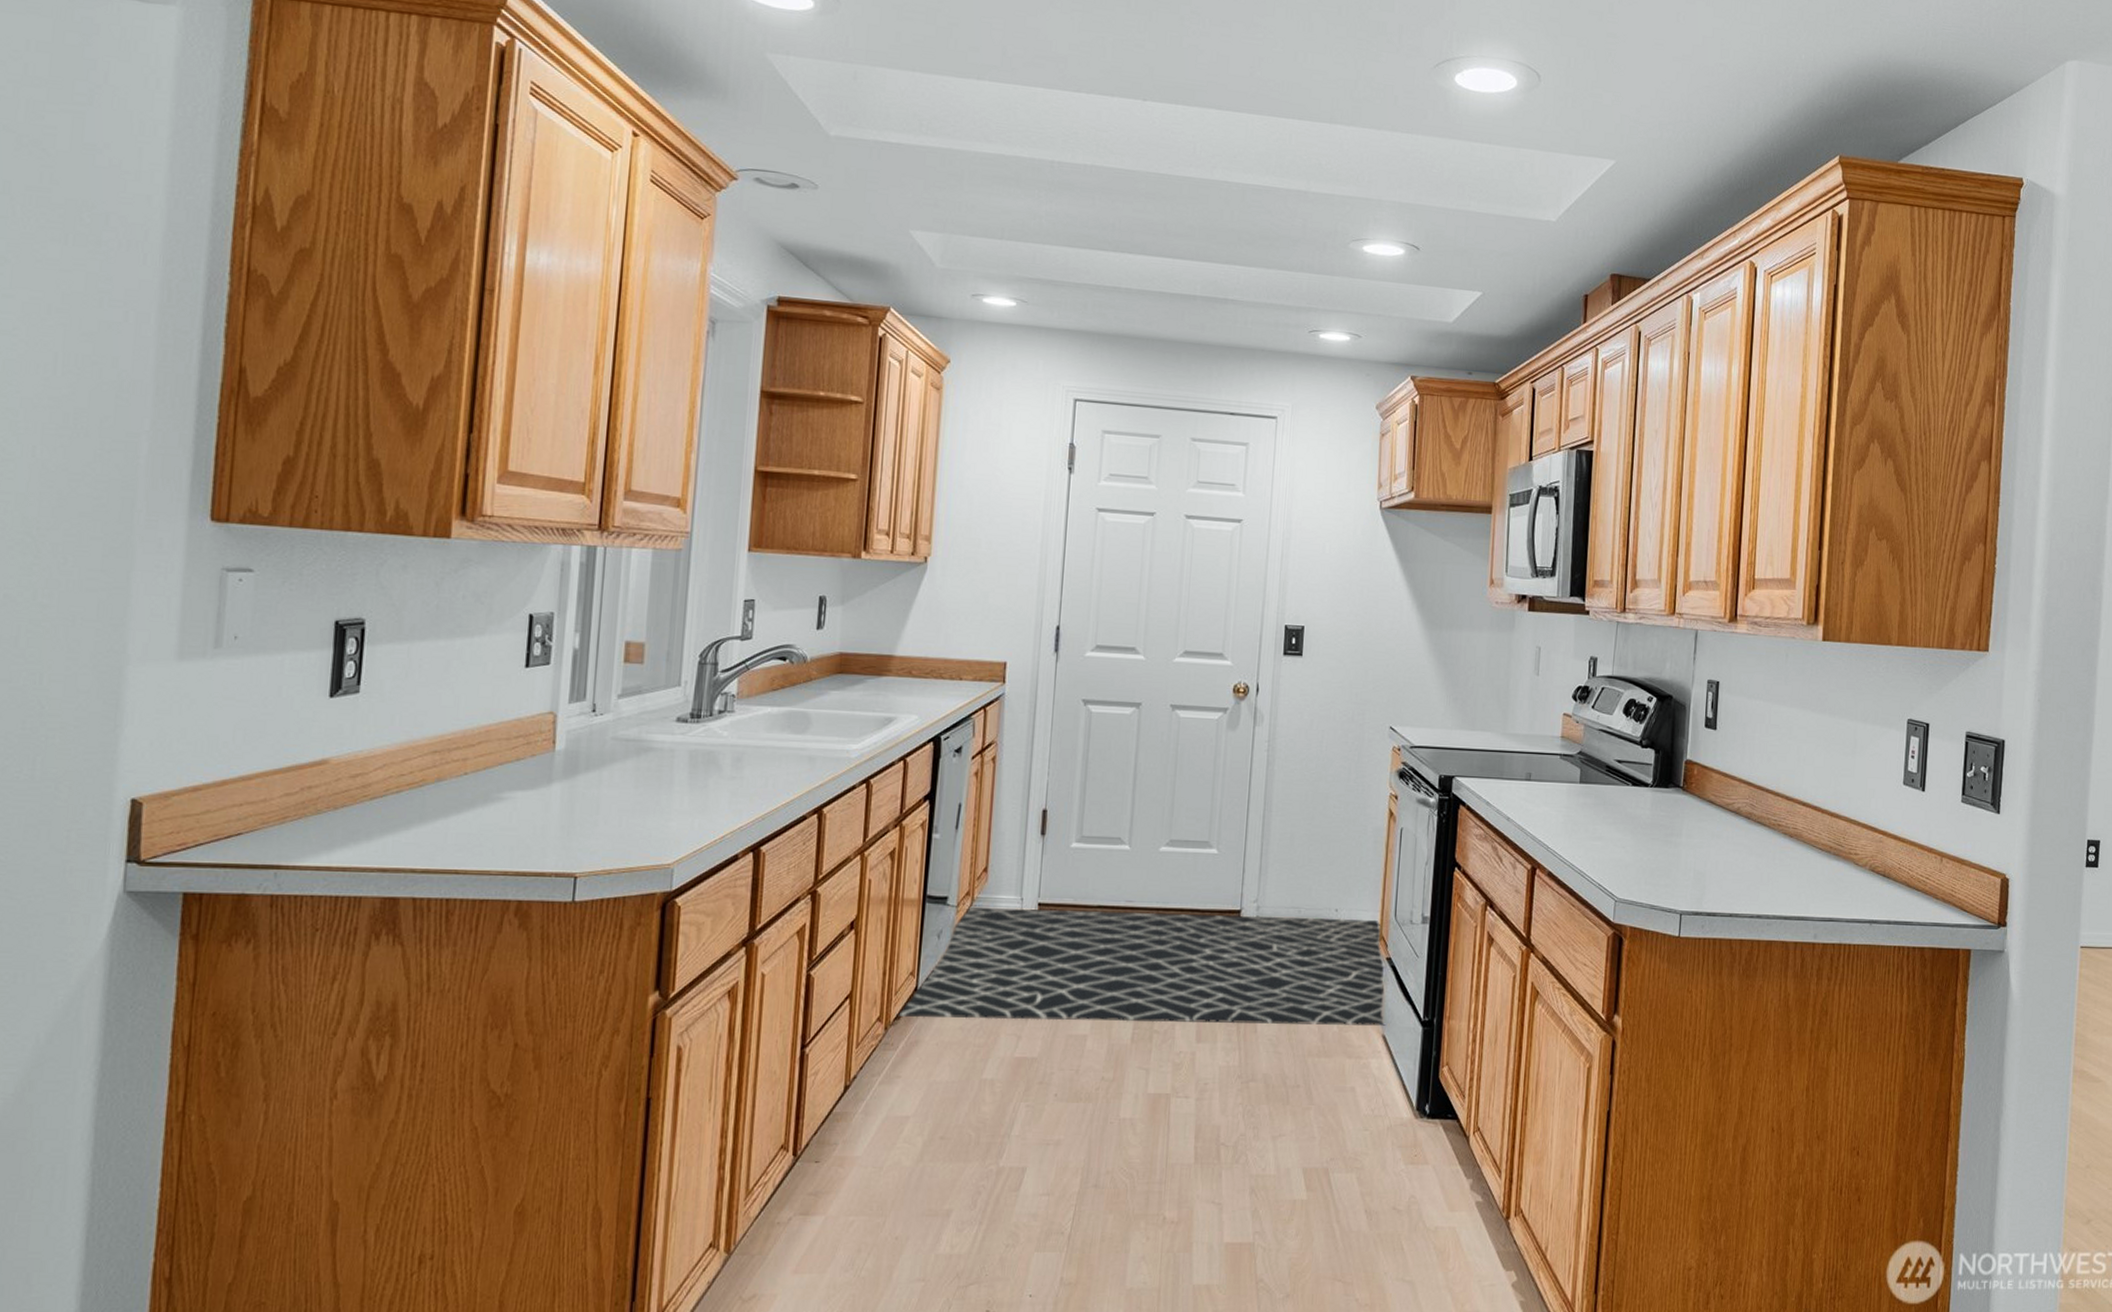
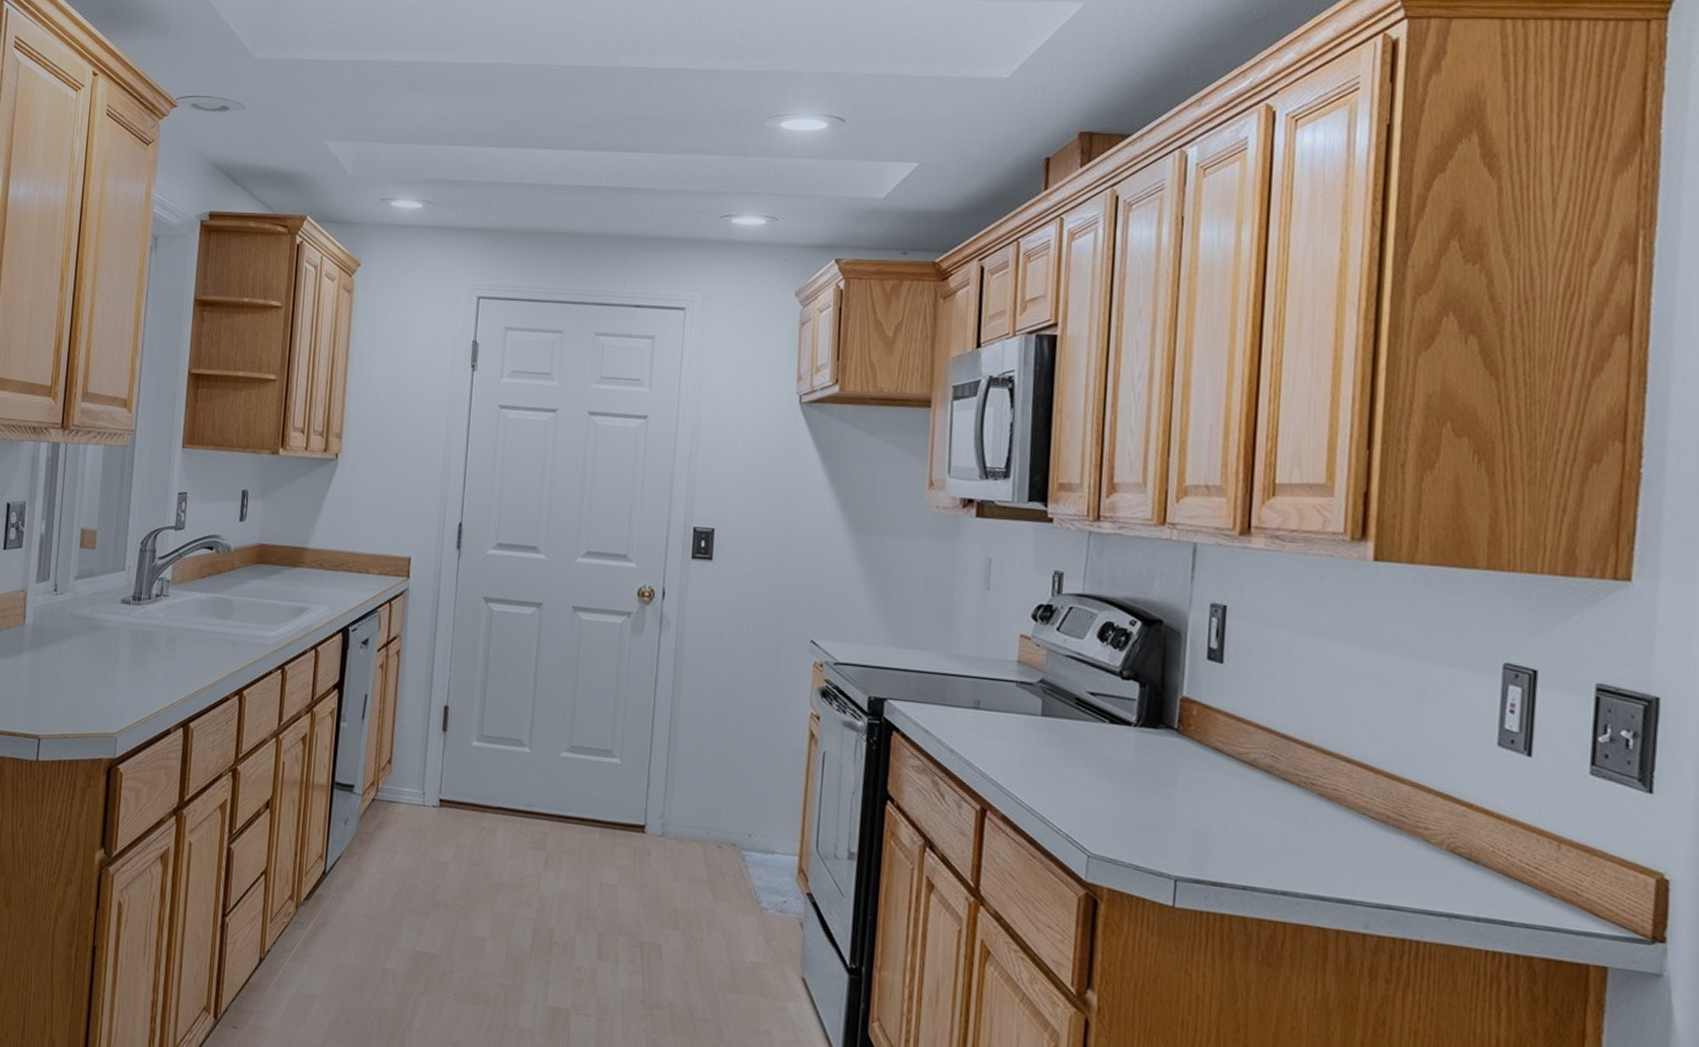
rug: present [898,908,1386,1026] -> none [308,797,806,968]

